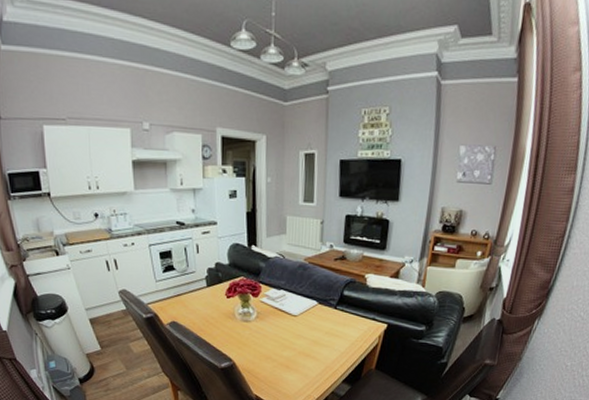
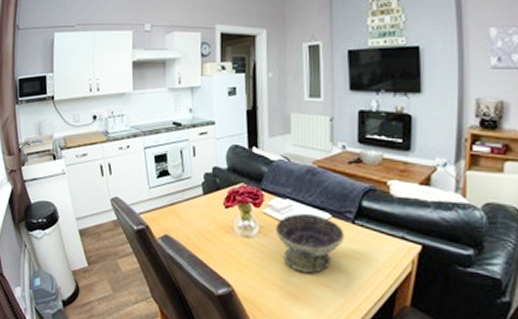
decorative bowl: none [271,301,328,348] -> present [276,212,344,273]

